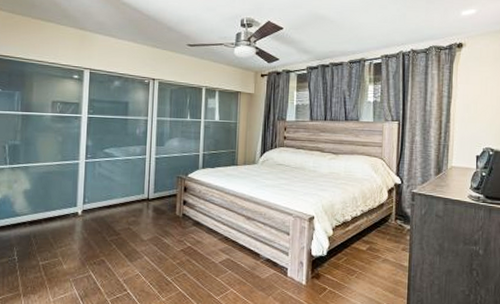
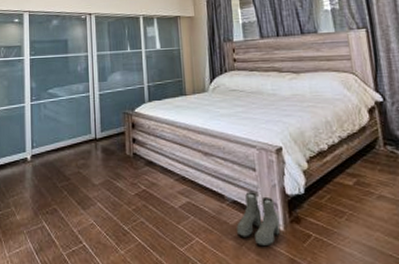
boots: none [267,252,303,297] -> present [237,192,280,247]

